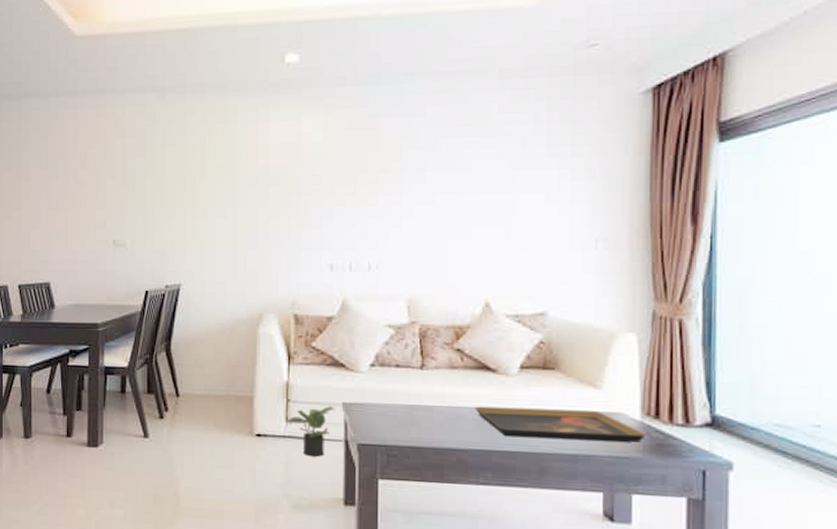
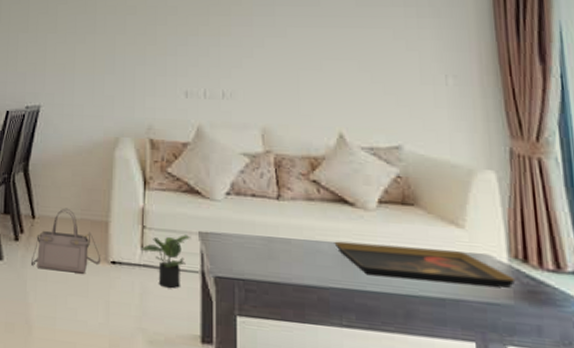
handbag: none [176,385,247,447] -> present [30,208,101,274]

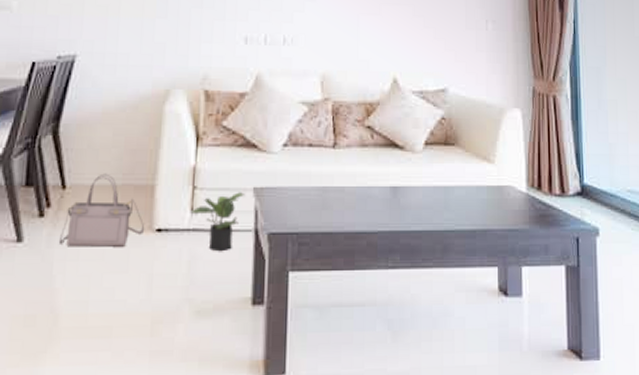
decorative tray: present [334,241,516,288] -> none [384,185,531,216]

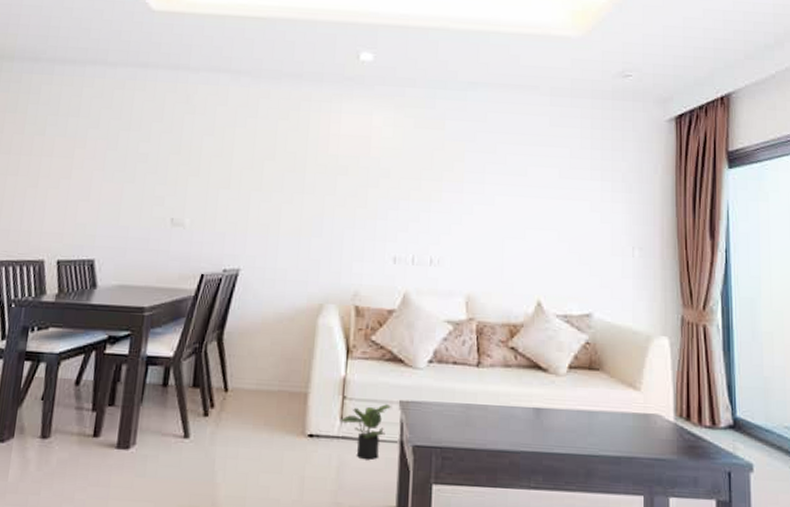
handbag: present [58,173,145,247] -> none [220,379,298,449]

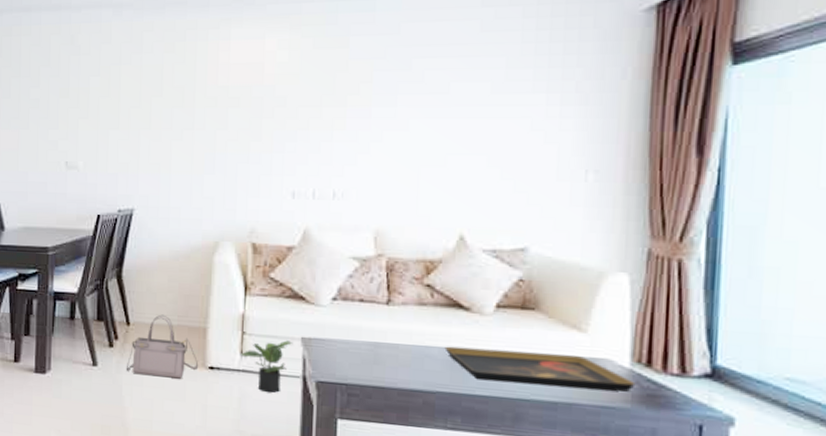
handbag: none [220,379,298,449] -> present [126,314,199,379]
decorative tray: none [527,406,680,444] -> present [444,346,636,392]

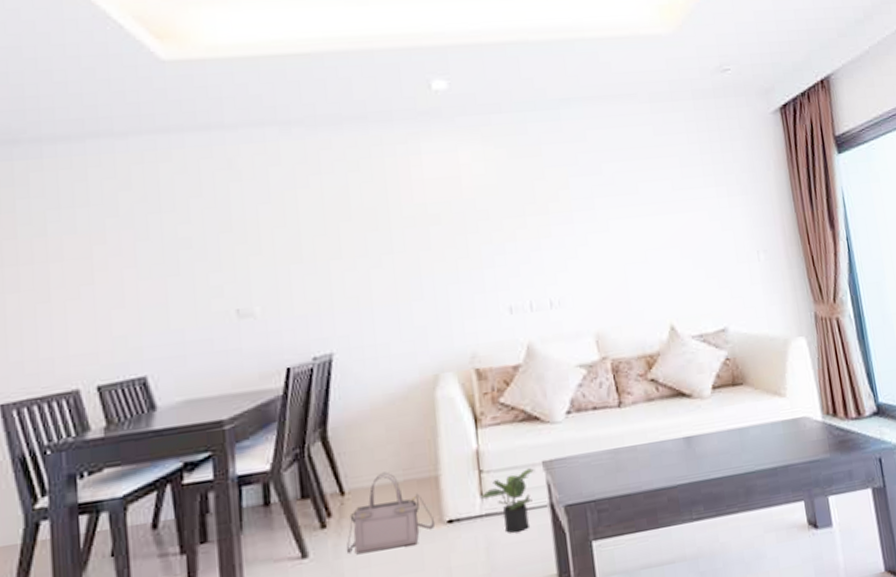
decorative tray: present [444,346,636,392] -> none [677,419,830,463]

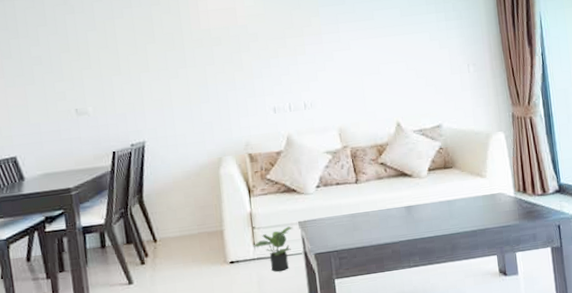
handbag: present [346,471,436,554] -> none [159,226,221,283]

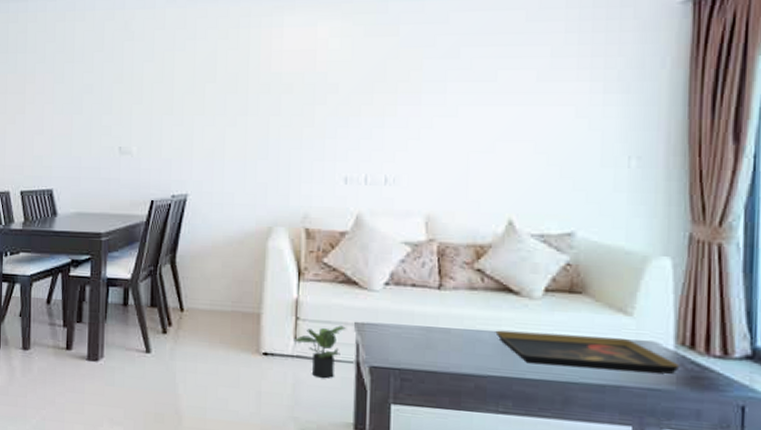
decorative tray: none [400,194,519,226] -> present [495,330,680,374]

